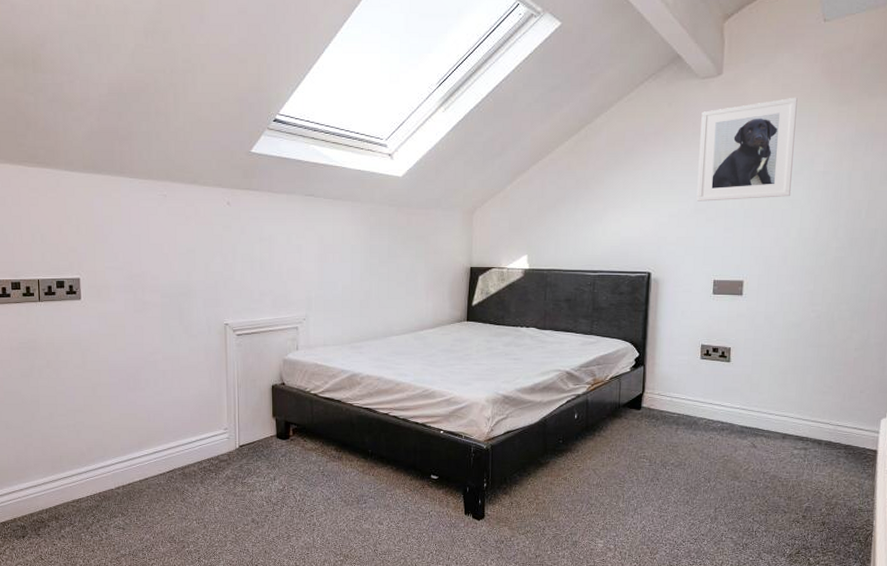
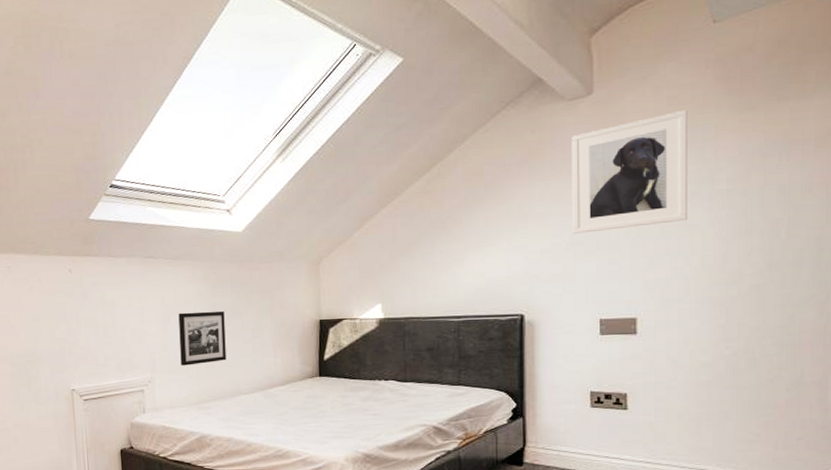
picture frame: none [336,252,381,305] -> present [178,311,226,366]

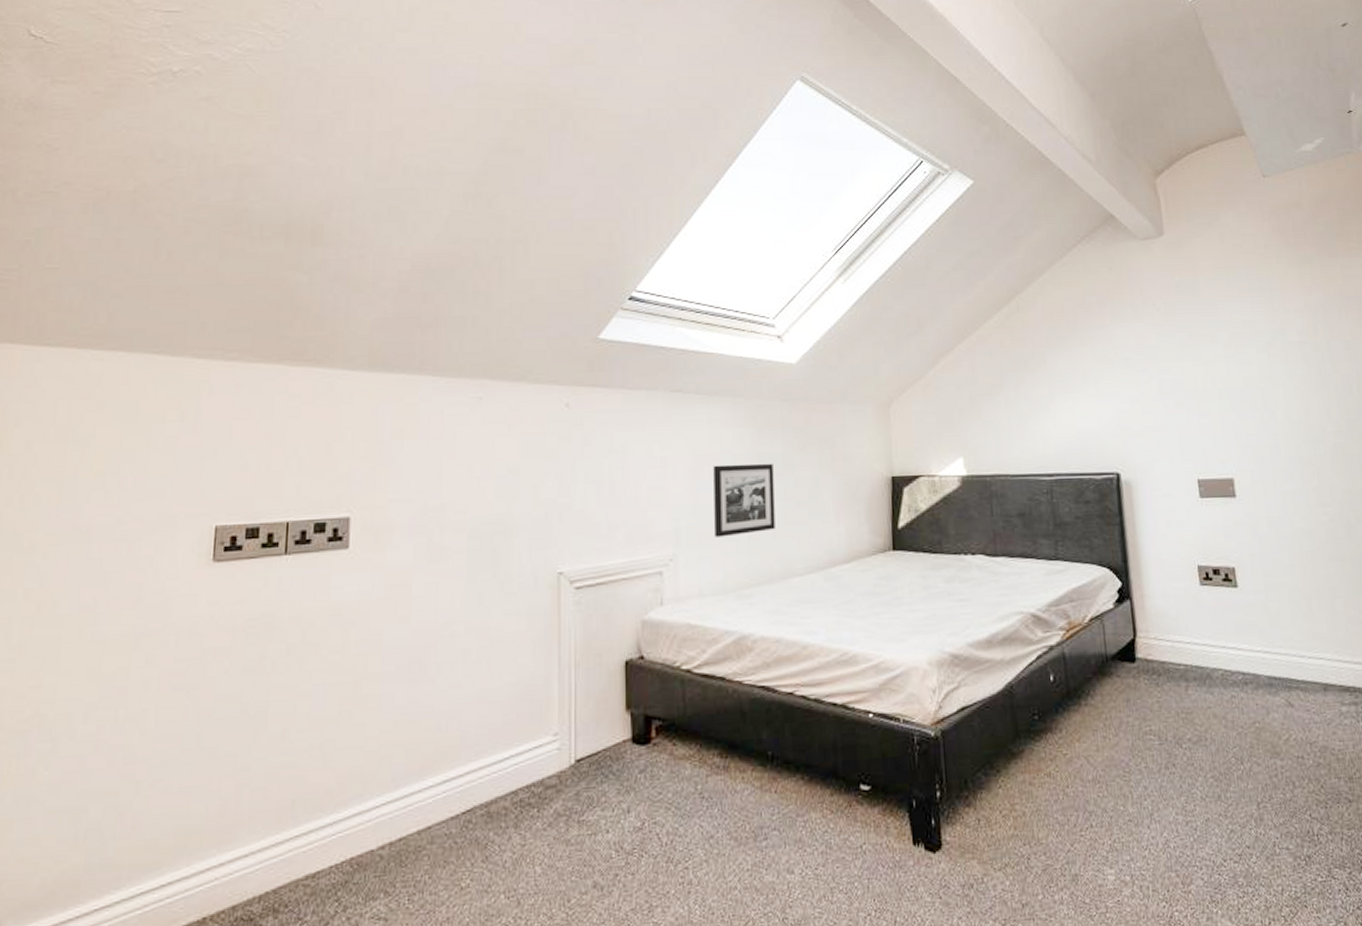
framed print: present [571,109,687,234] -> none [1148,258,1267,382]

